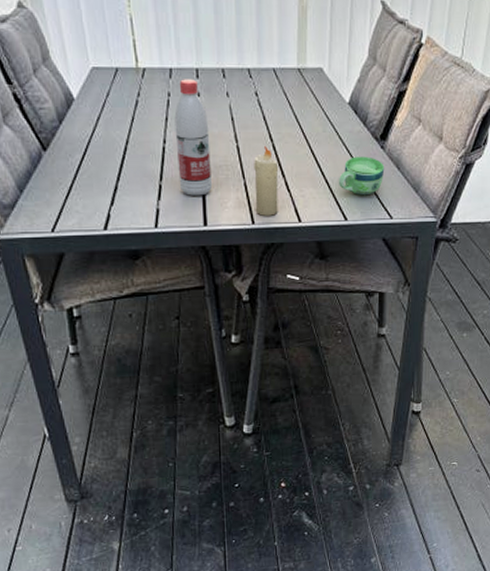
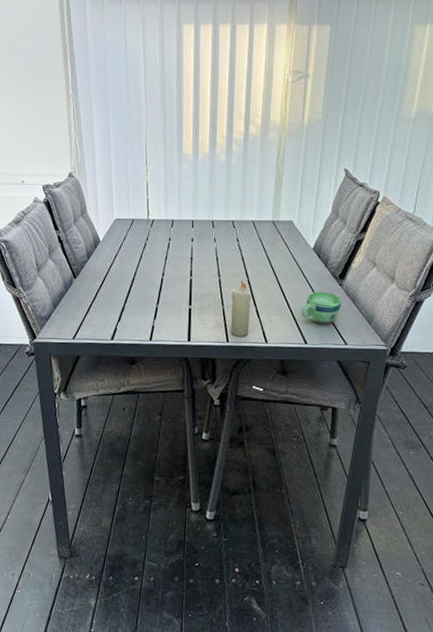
water bottle: present [174,79,213,196] -> none [171,228,199,317]

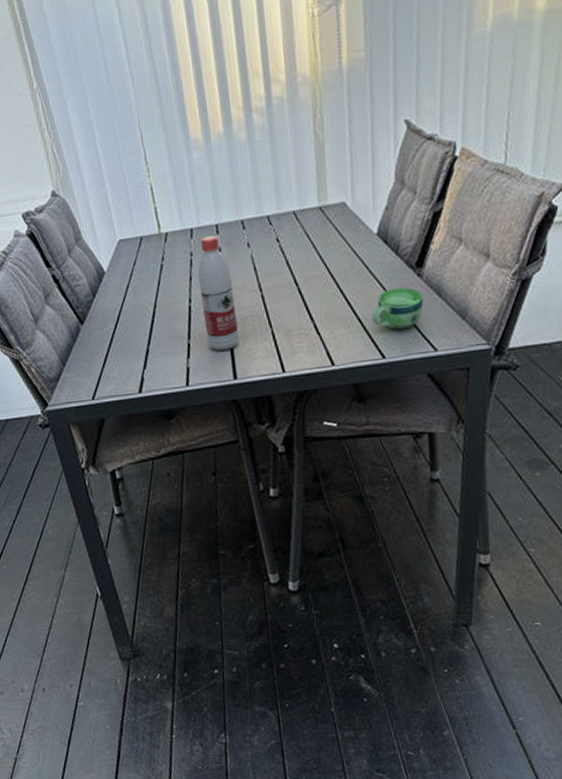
water bottle: none [171,228,199,317] -> present [197,235,240,351]
candle: present [231,280,252,336] -> none [280,290,309,363]

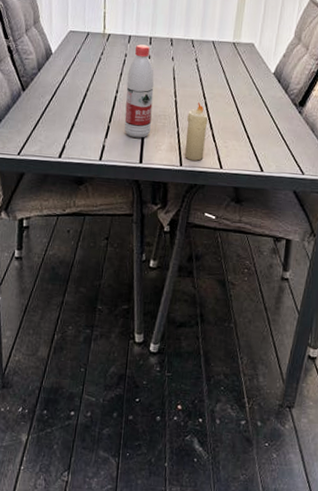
candle: none [280,290,309,363] -> present [185,102,208,161]
cup: present [371,287,424,330] -> none [258,118,301,152]

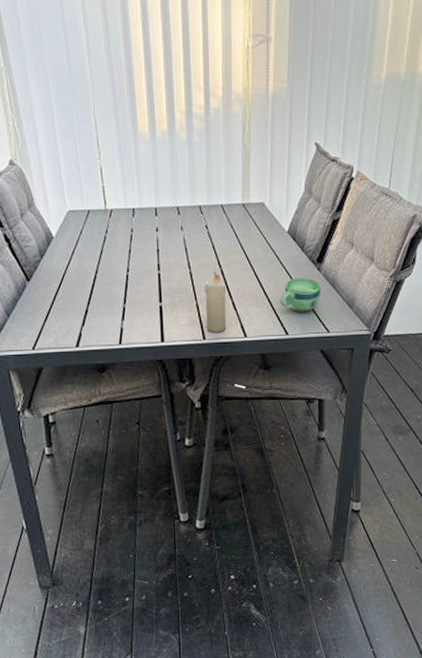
water bottle: present [124,44,155,138] -> none [136,217,169,316]
cup: none [258,118,301,152] -> present [279,278,321,313]

